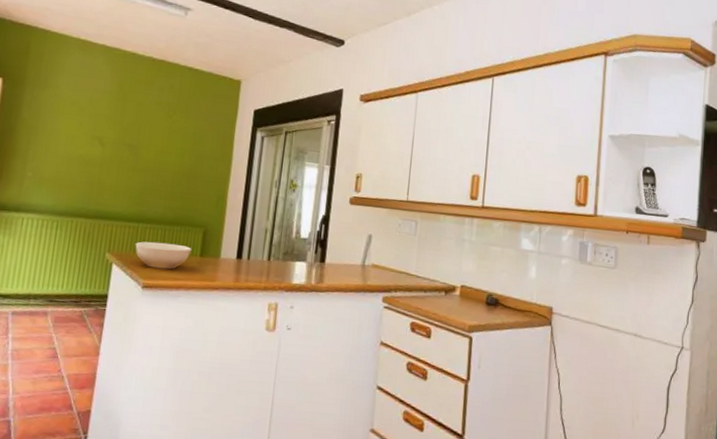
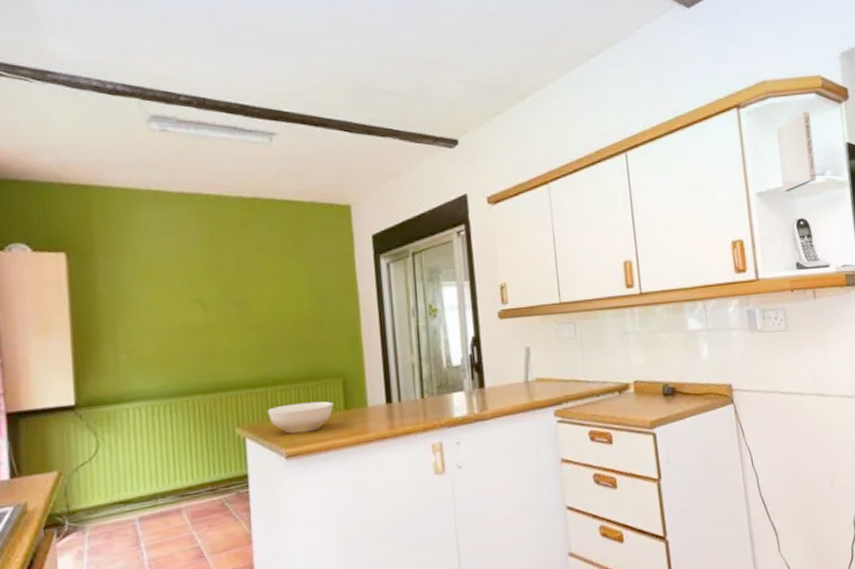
book: none [635,69,674,141] -> present [777,111,817,193]

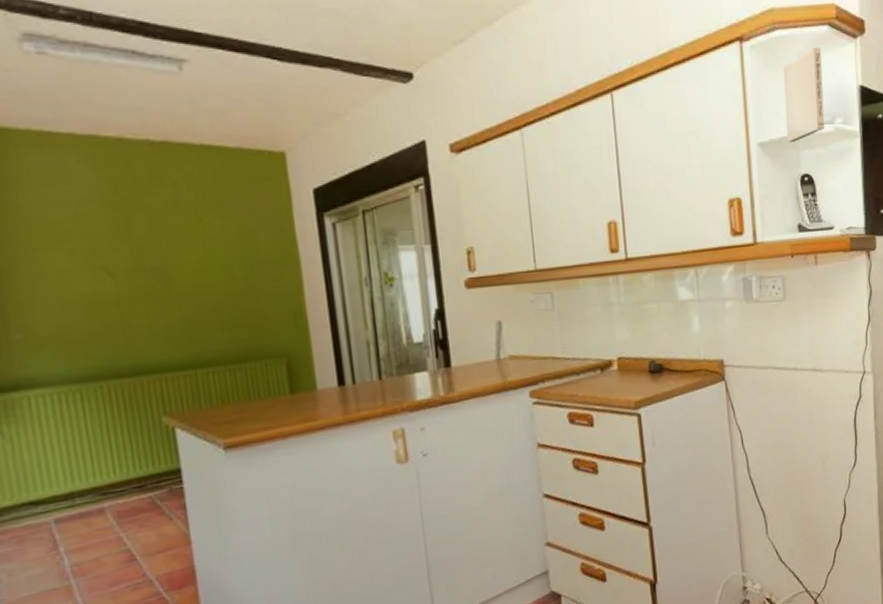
bowl: present [267,401,334,434] -> none [198,384,277,422]

